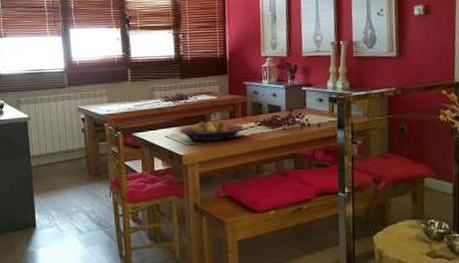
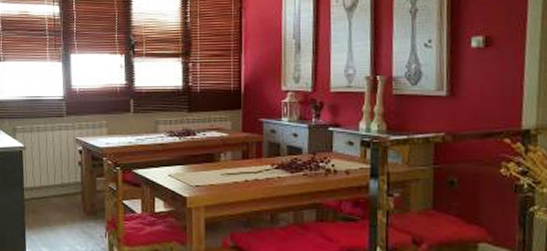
fruit bowl: present [179,120,244,142] -> none [184,160,258,183]

